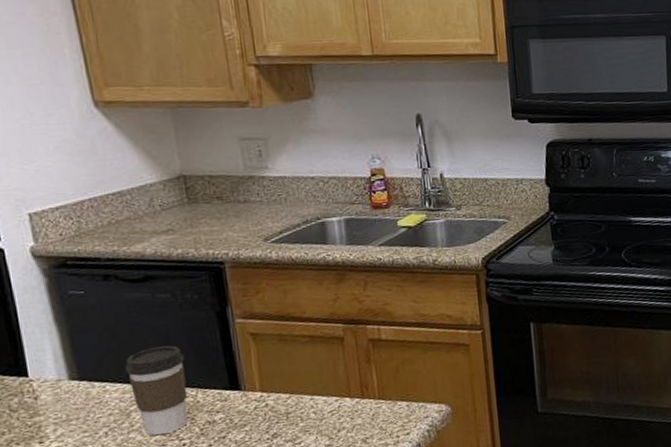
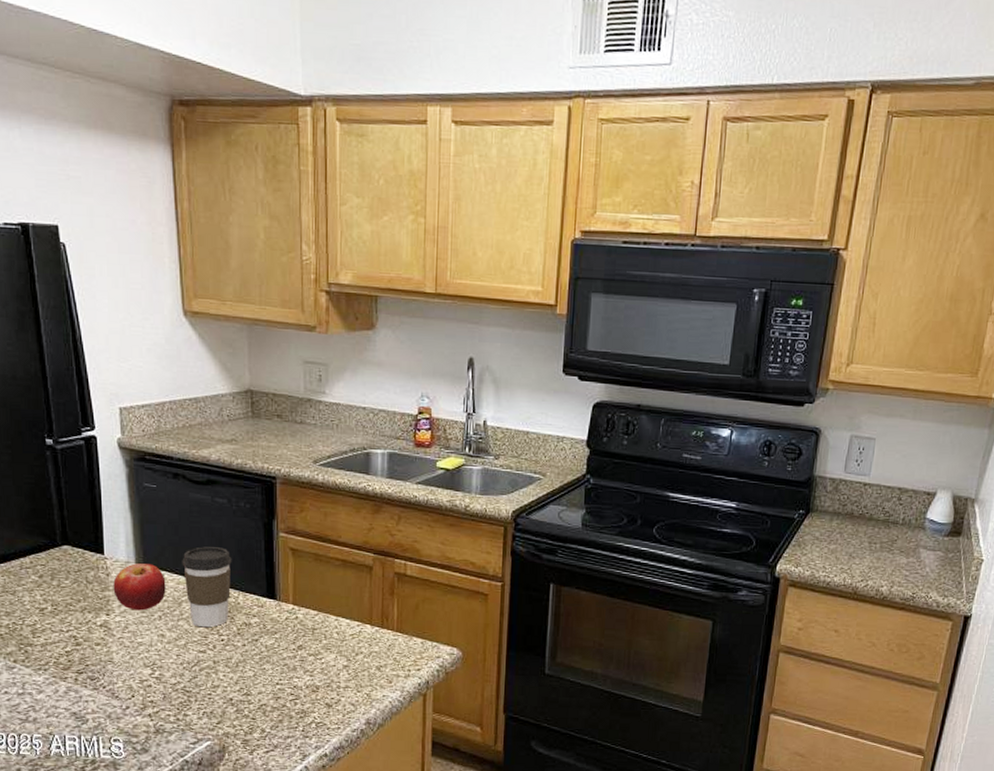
fruit: none [43,377,110,432] -> present [113,563,166,611]

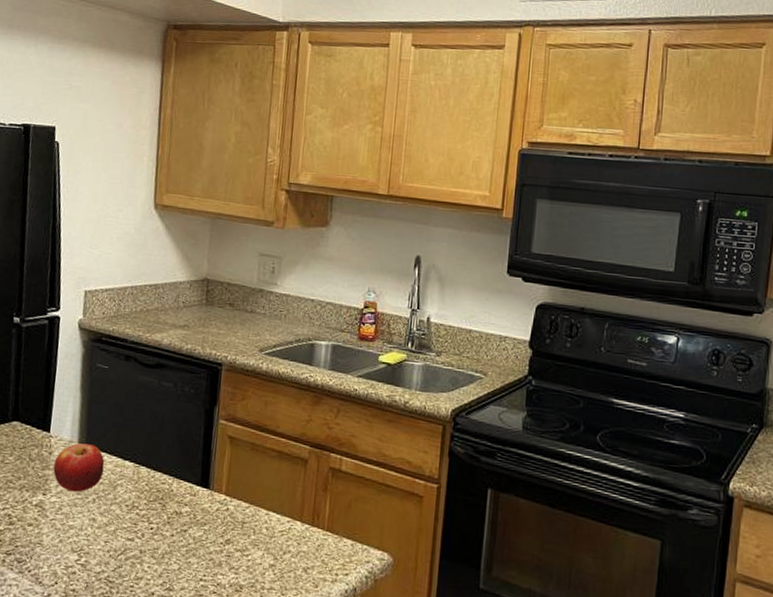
coffee cup: present [182,547,232,628] -> none [122,430,171,514]

